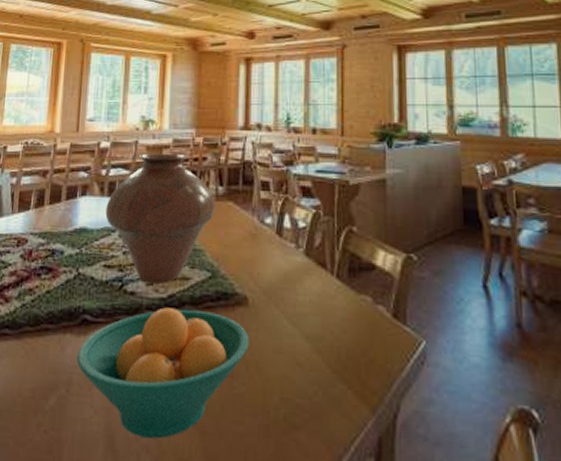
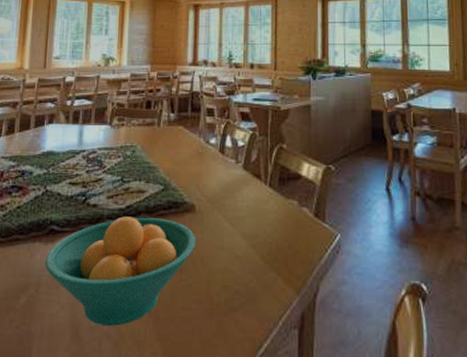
vase: present [105,153,215,284] -> none [70,86,167,197]

